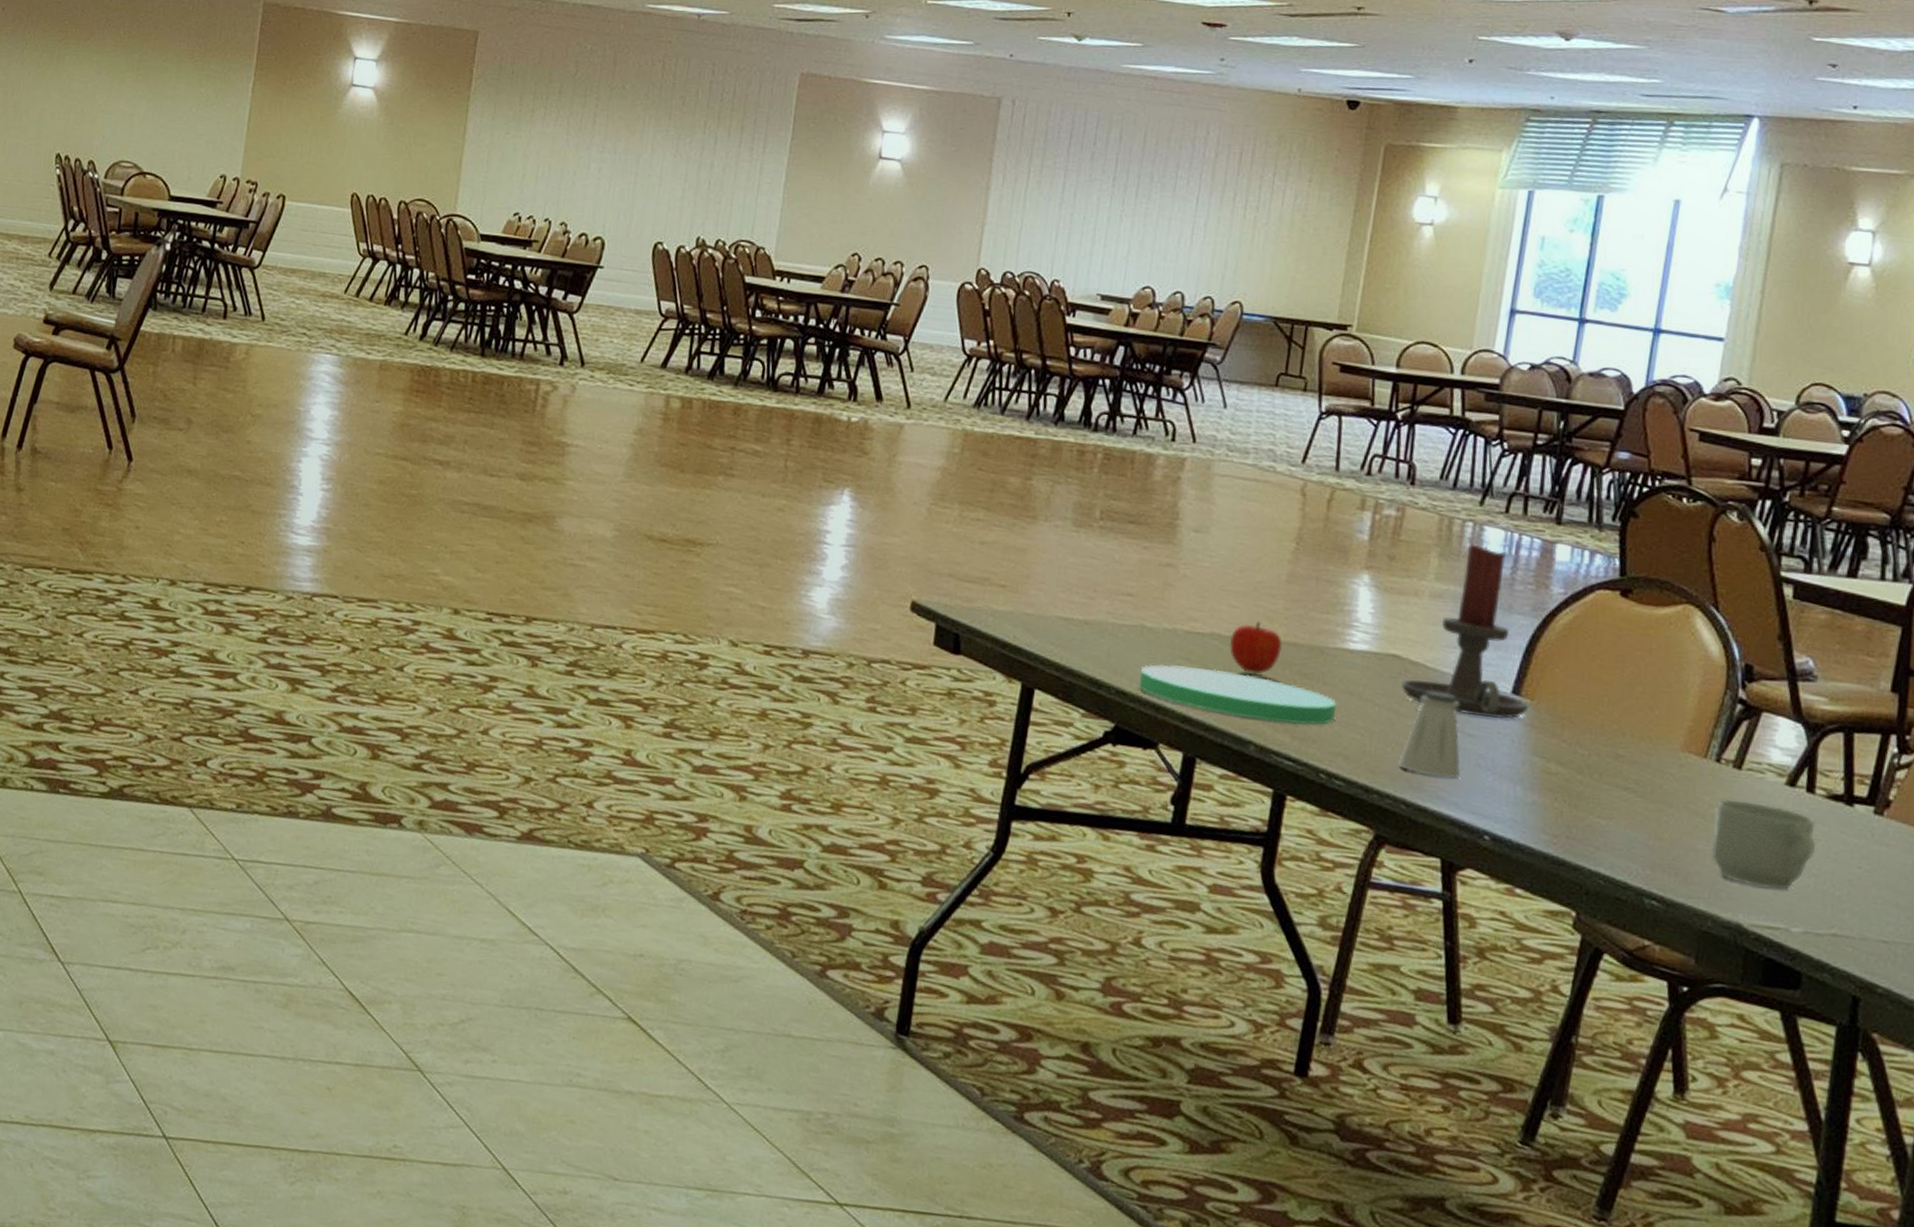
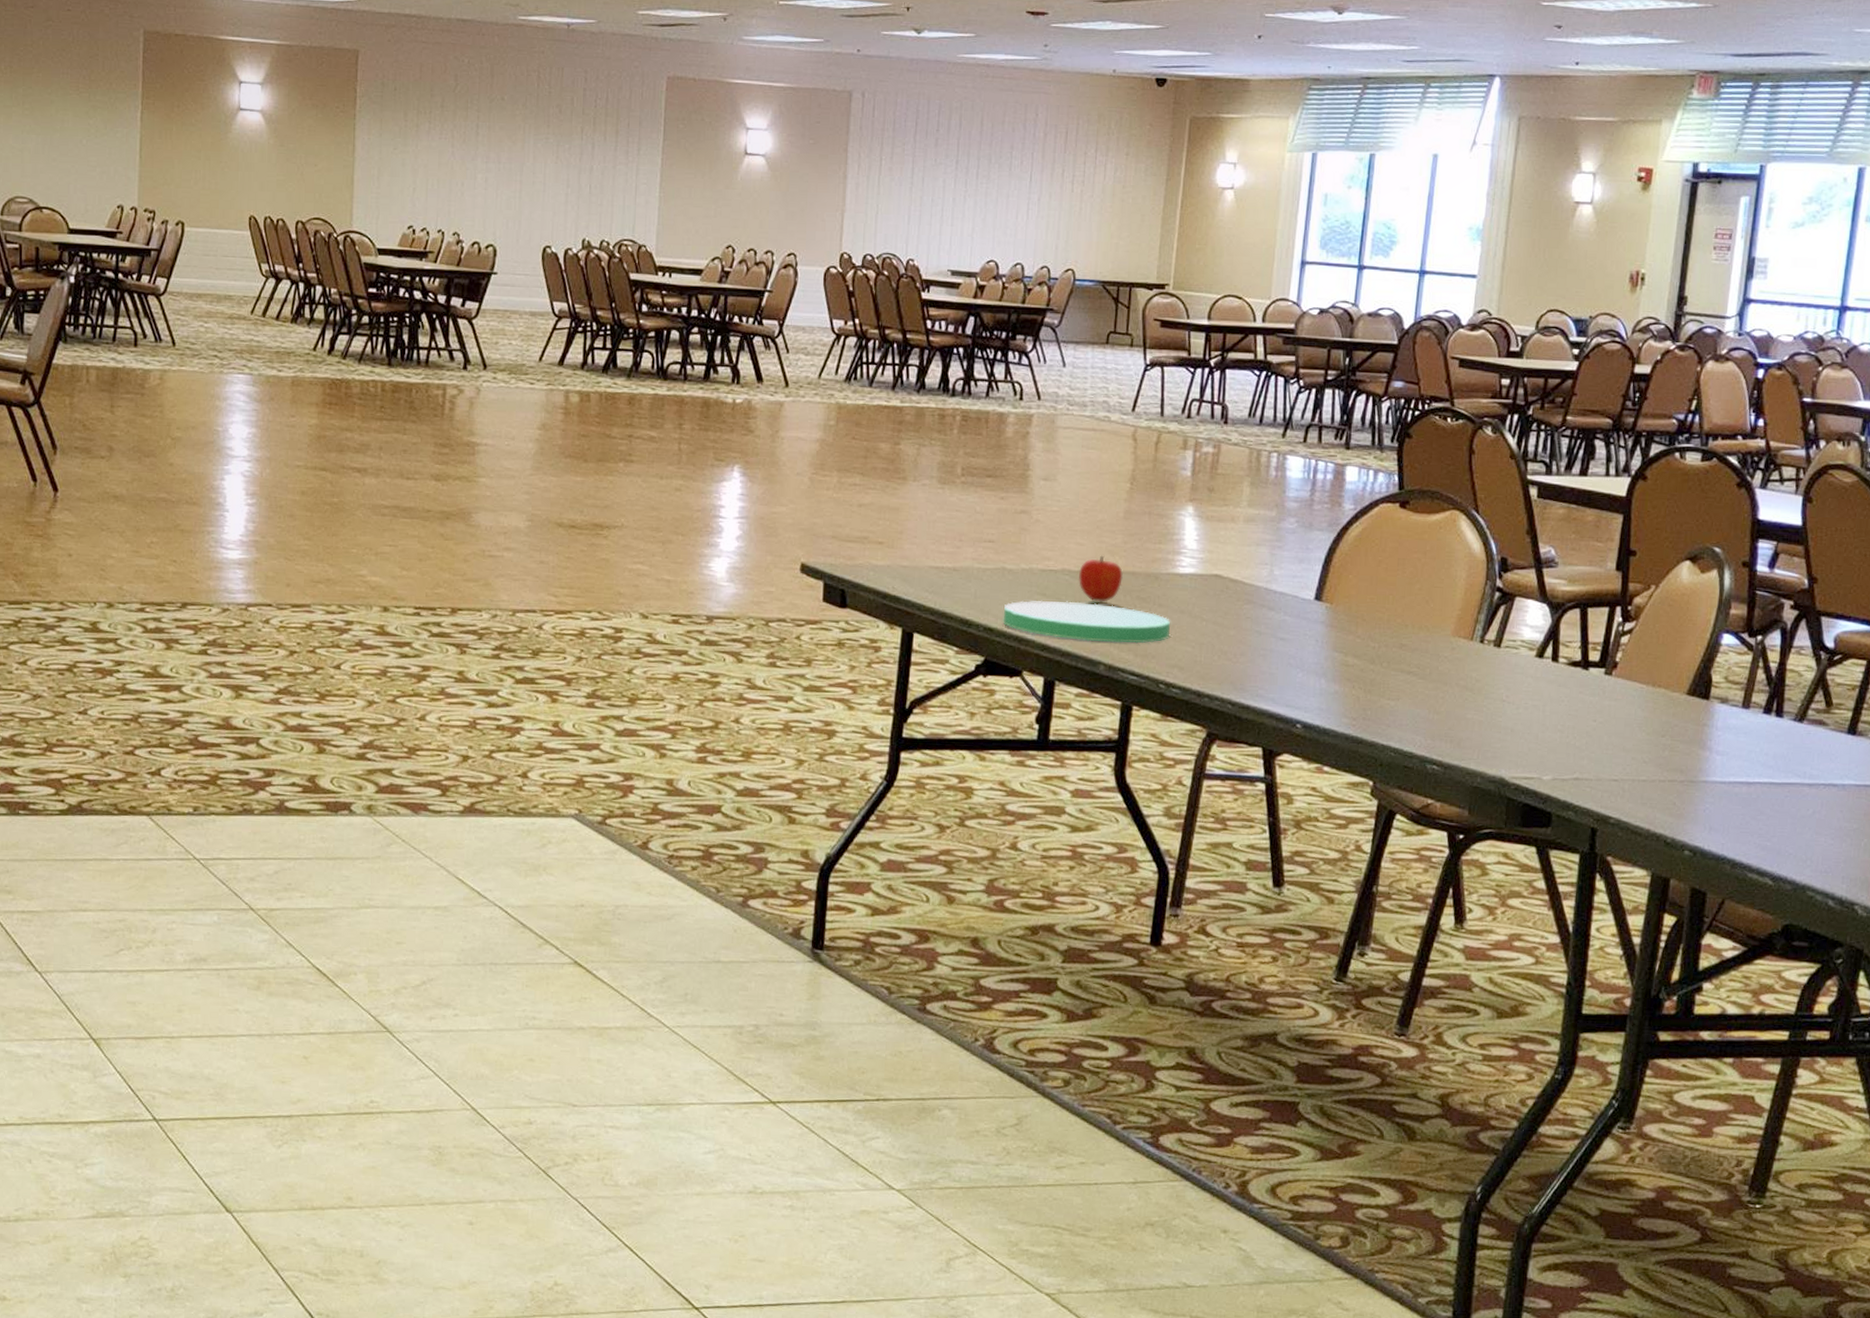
saltshaker: present [1398,690,1460,778] -> none [1224,603,1275,678]
candle holder: present [1401,543,1529,719] -> none [1224,472,1329,622]
mug: present [1711,799,1815,890] -> none [1478,674,1559,746]

